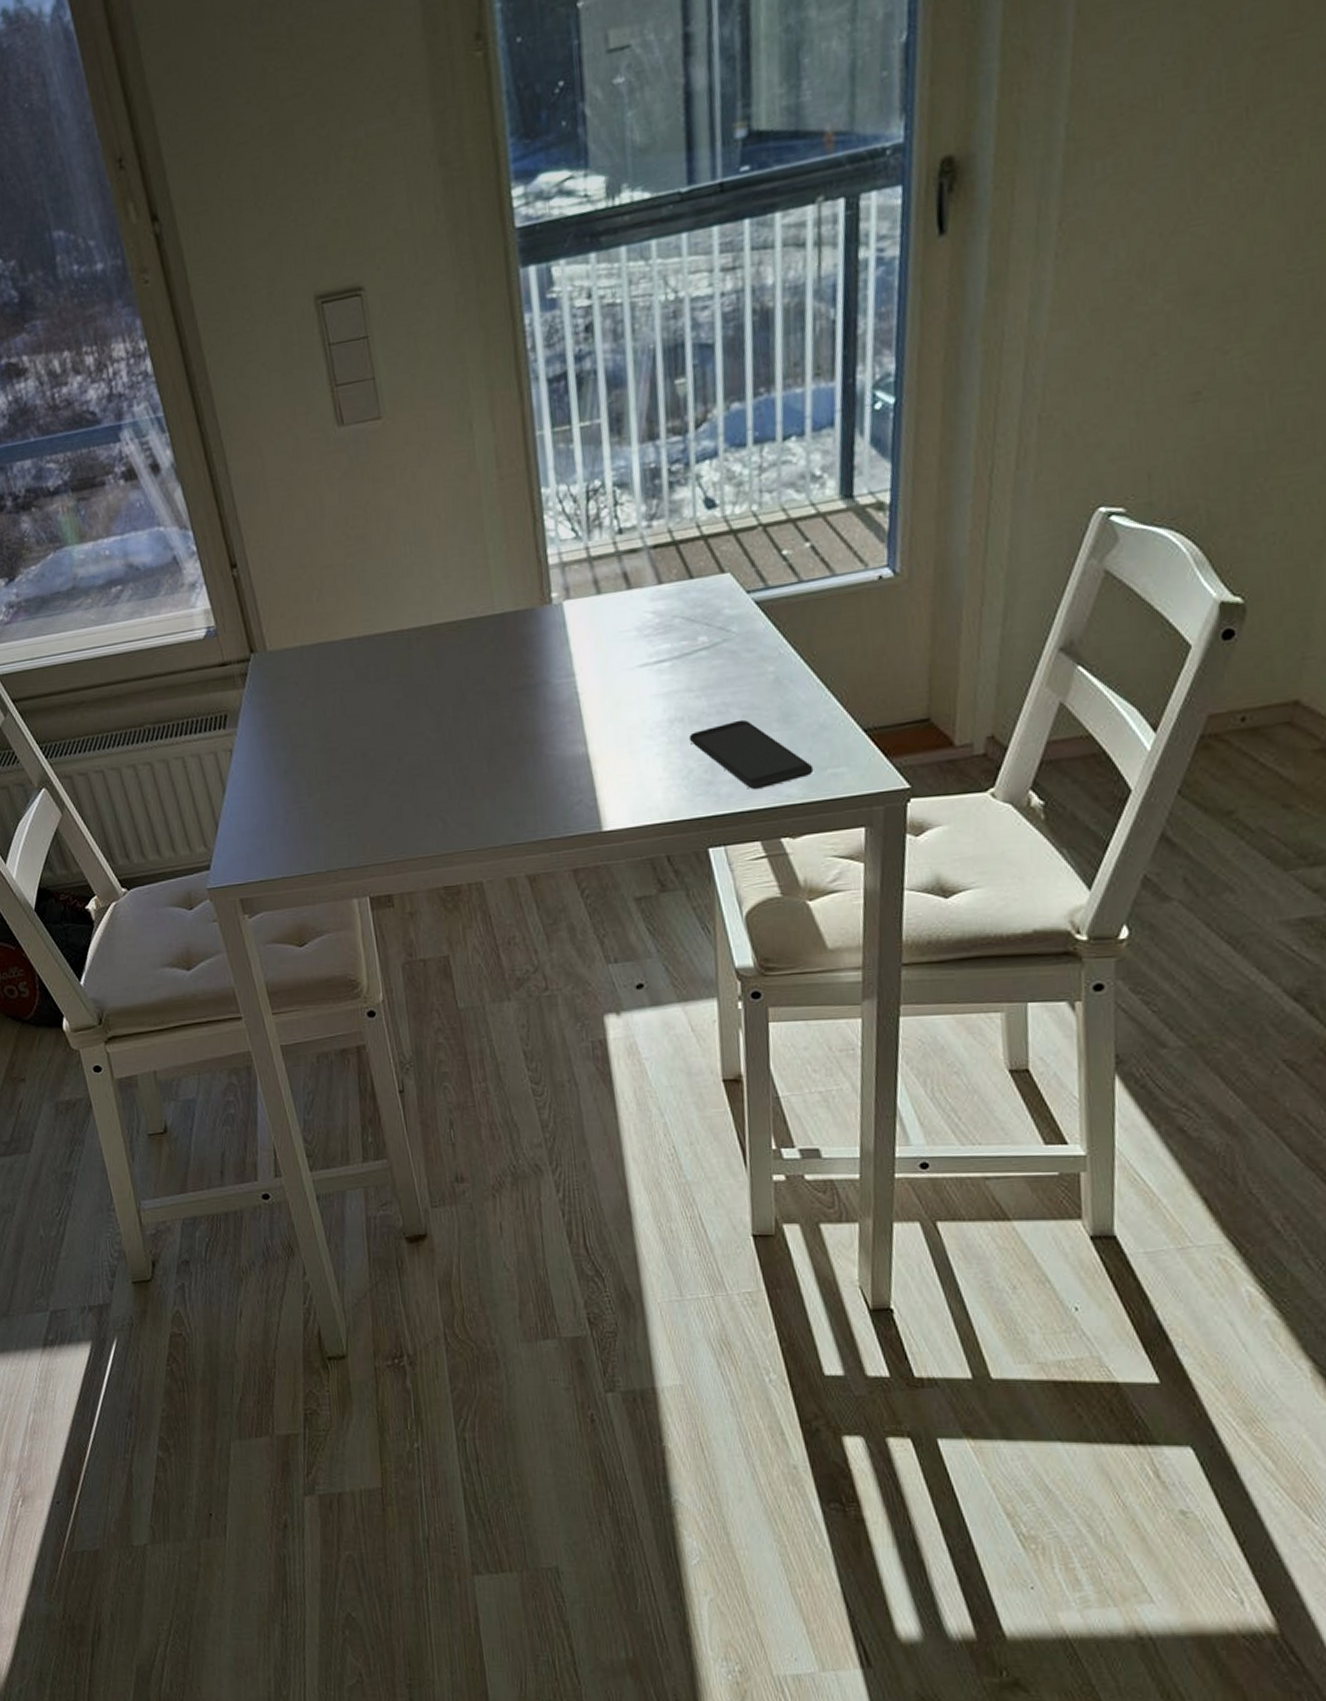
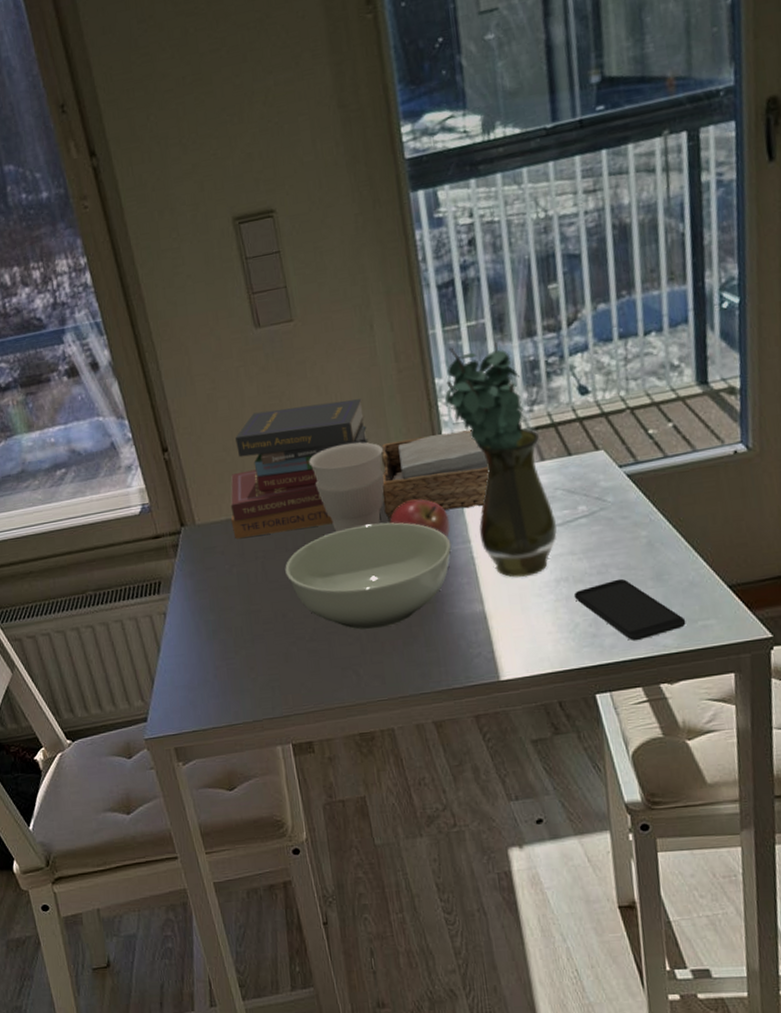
books: none [306,510,463,669] -> present [230,399,368,540]
bowl: none [366,651,554,773] -> present [285,522,452,630]
cup: none [396,560,481,663] -> present [309,442,385,533]
napkin holder: none [477,547,598,647] -> present [381,430,489,518]
fruit: none [485,626,553,669] -> present [389,499,451,537]
vase: none [551,445,674,716] -> present [444,342,557,577]

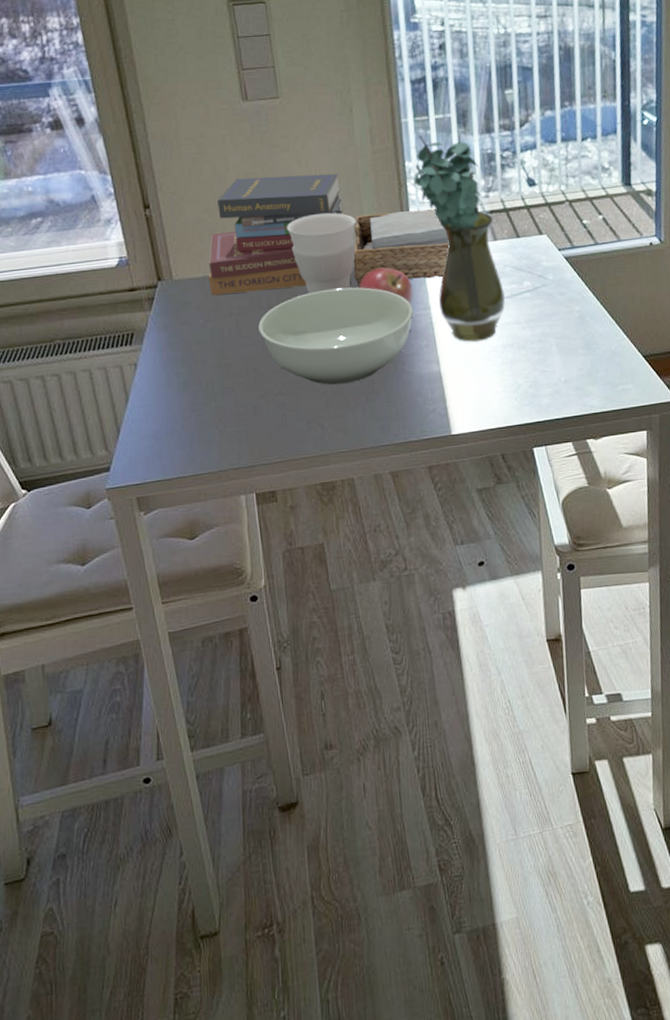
mobile phone: present [573,578,686,641] -> none [517,346,609,402]

